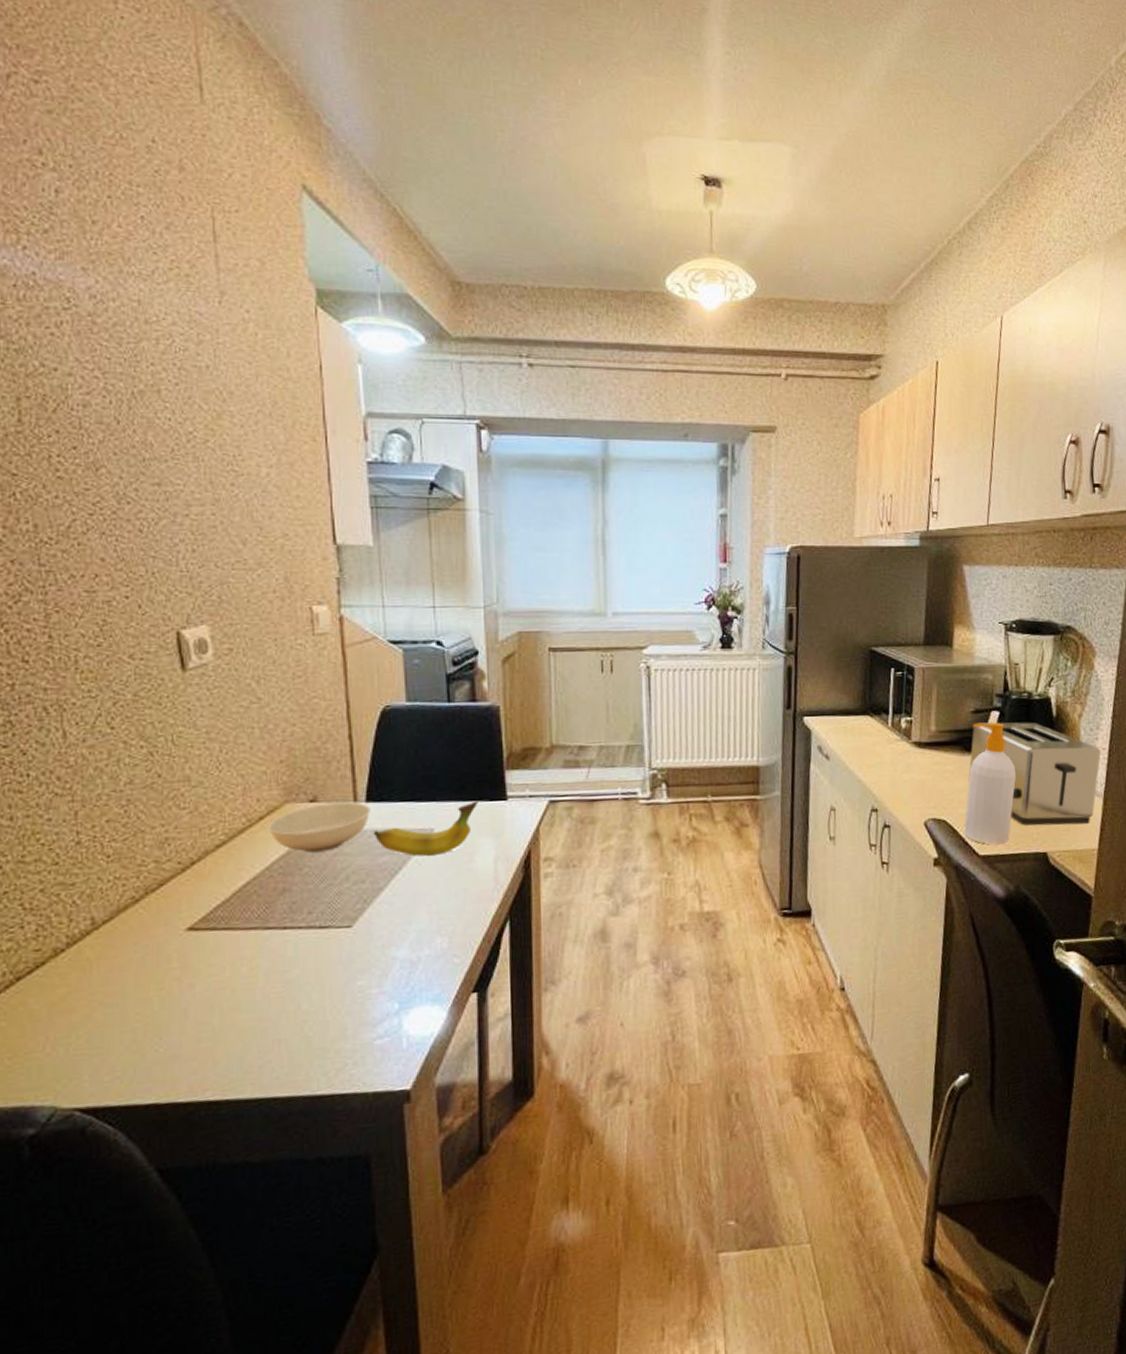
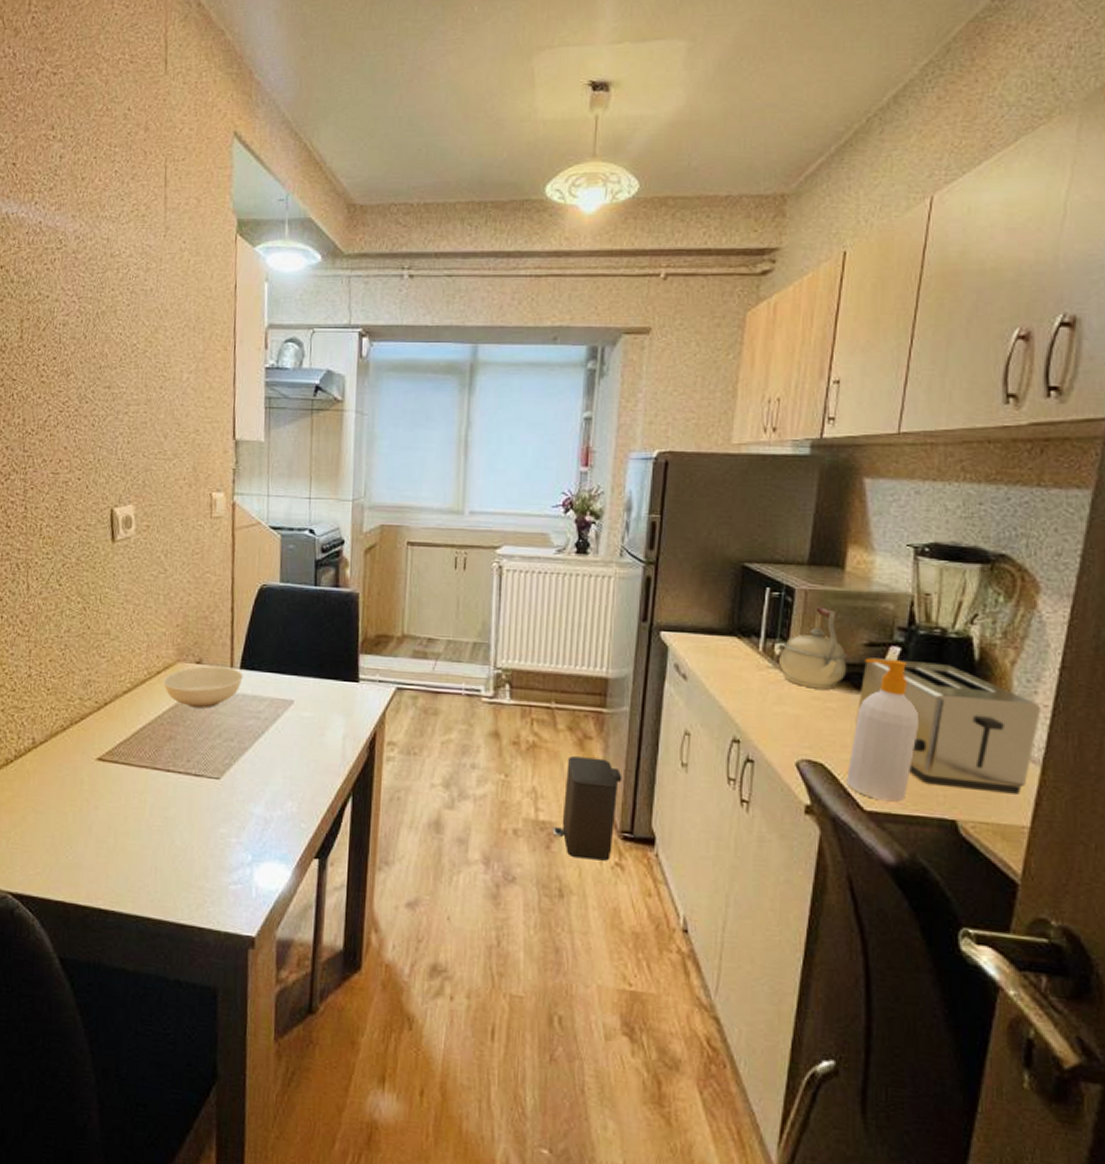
fruit: present [373,800,480,856] -> none [243,679,335,725]
pedal bin: none [717,843,779,942] -> present [552,756,622,861]
kettle: none [905,679,960,755] -> present [779,604,847,690]

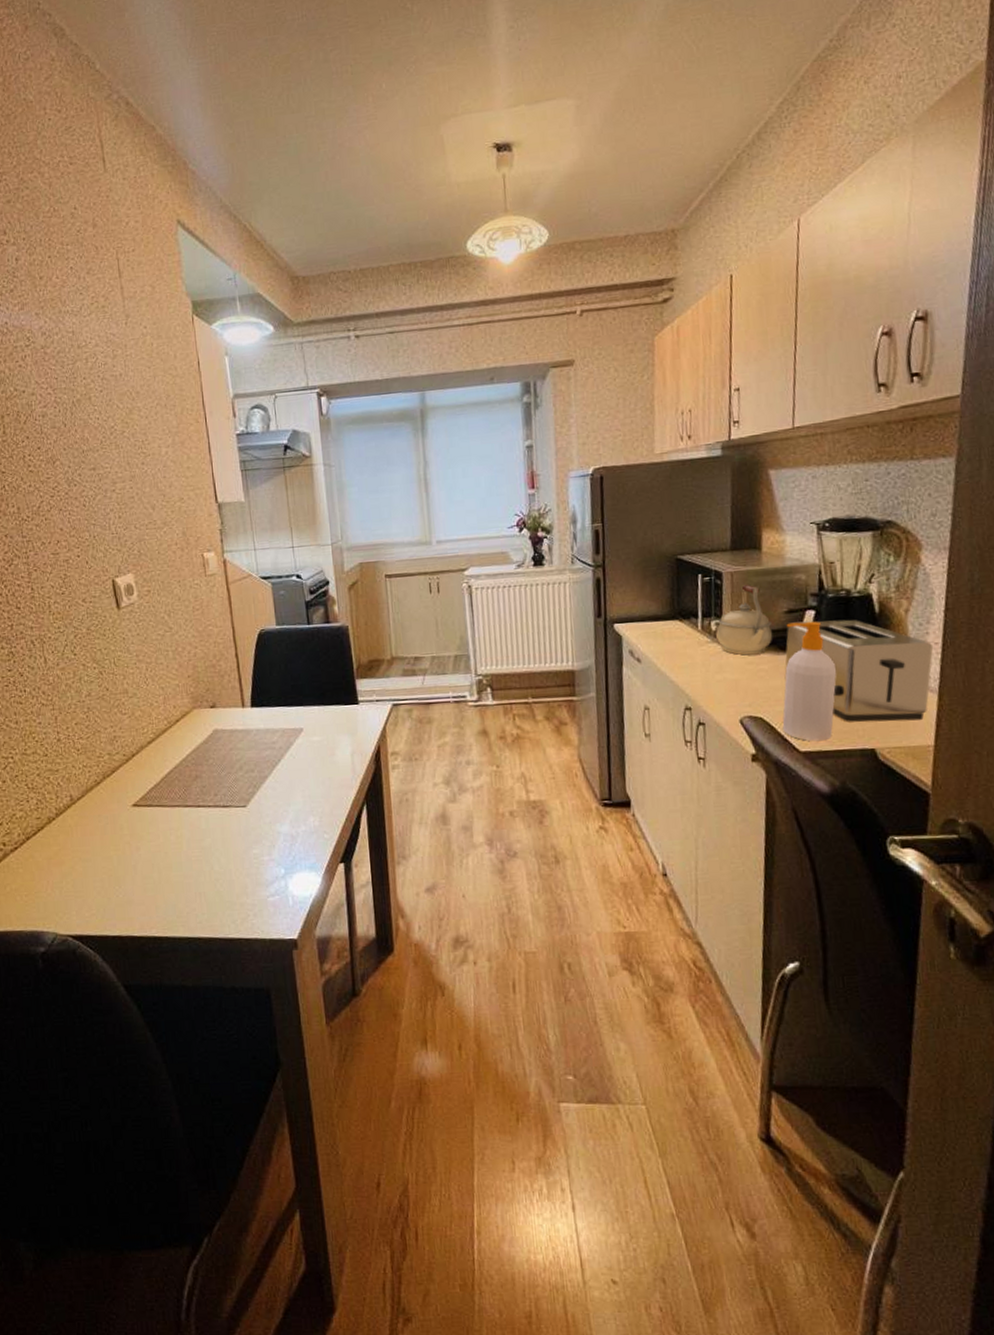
bowl: present [163,666,243,709] -> none [183,707,255,748]
pedal bin: present [552,756,622,861] -> none [542,740,597,828]

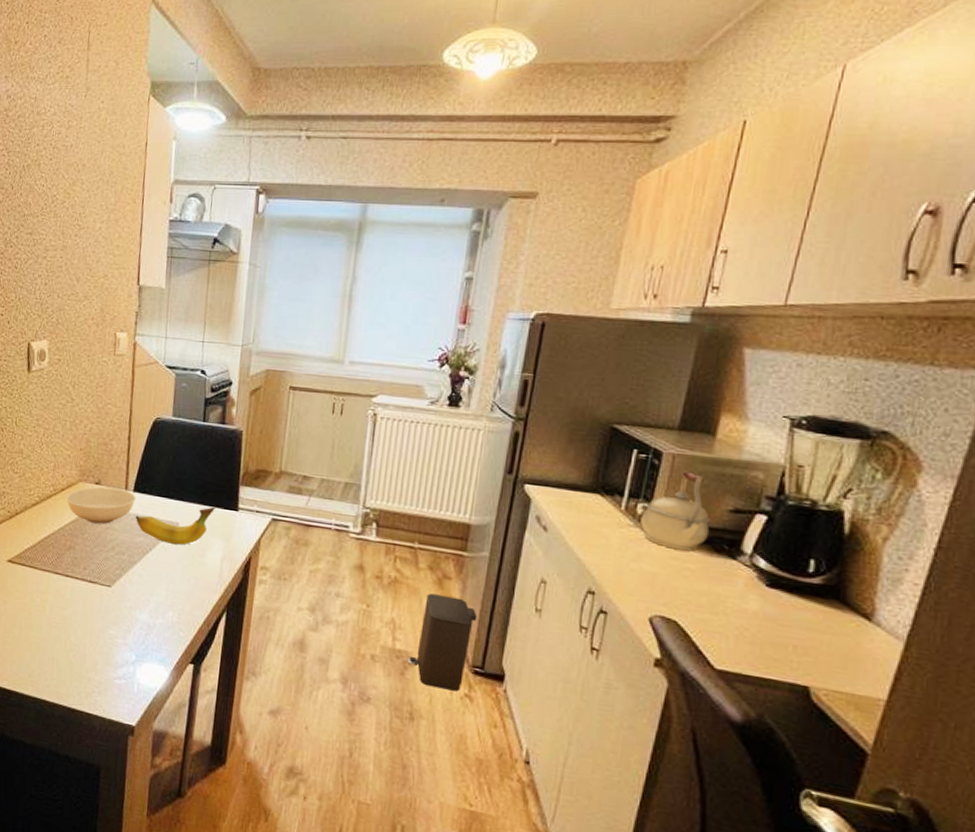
bowl: none [183,707,255,748] -> present [66,486,136,525]
fruit: none [257,705,337,751] -> present [135,506,217,545]
pedal bin: none [542,740,597,828] -> present [407,593,477,692]
soap bottle: present [782,621,837,742] -> none [698,523,781,664]
toaster: present [784,619,934,723] -> none [713,523,912,668]

